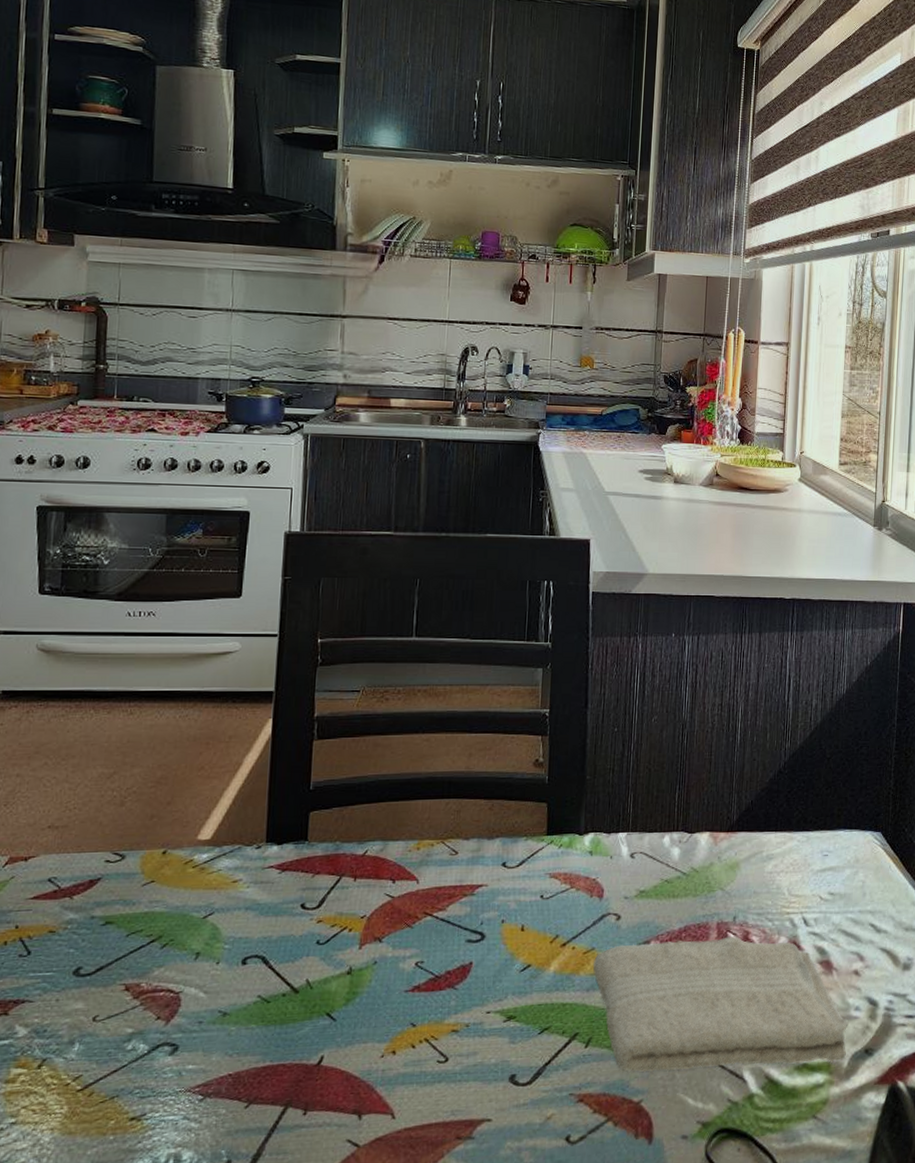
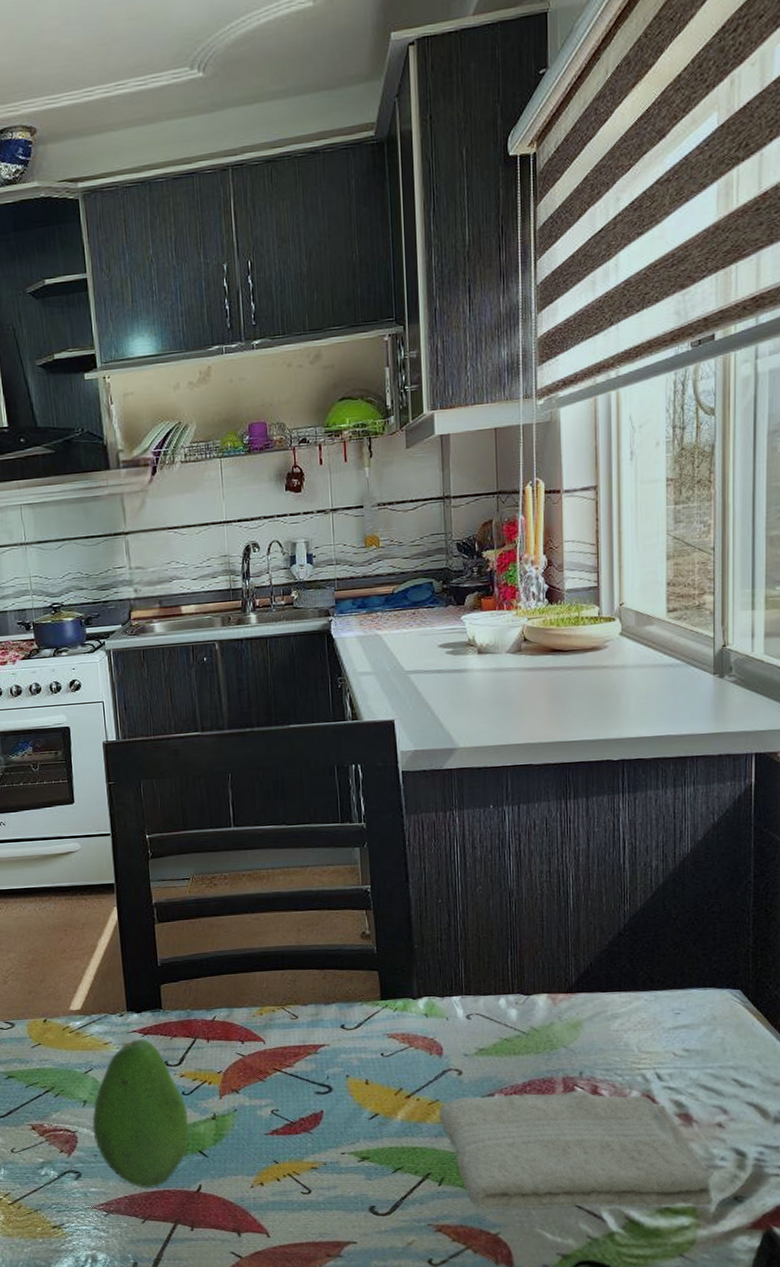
fruit: none [202,875,320,1062] -> present [92,1038,189,1188]

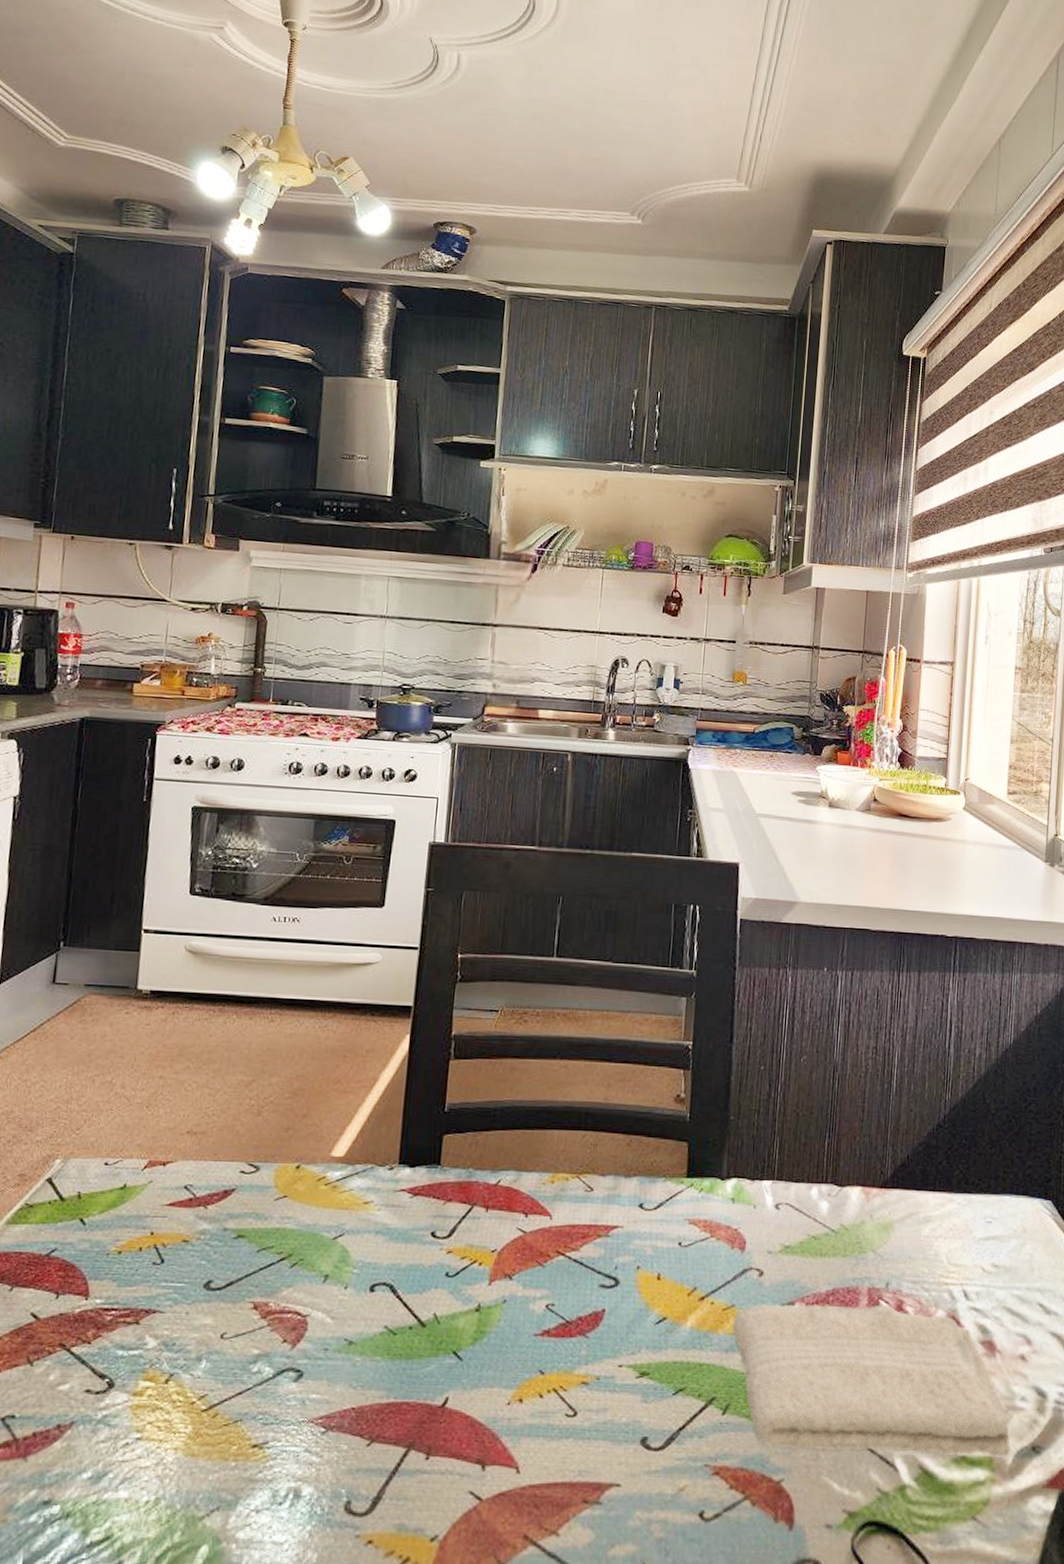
fruit: present [92,1038,189,1188] -> none [328,1199,449,1397]

